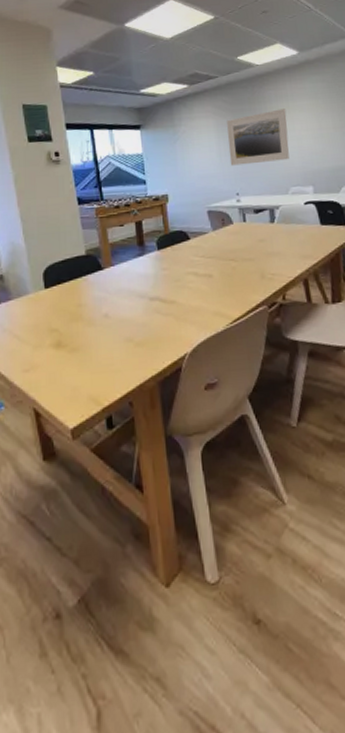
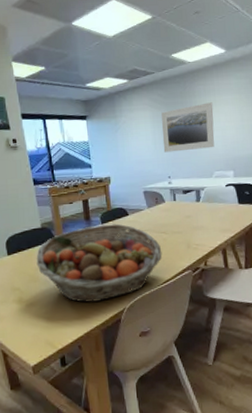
fruit basket: none [79,249,231,347] -> present [36,223,163,303]

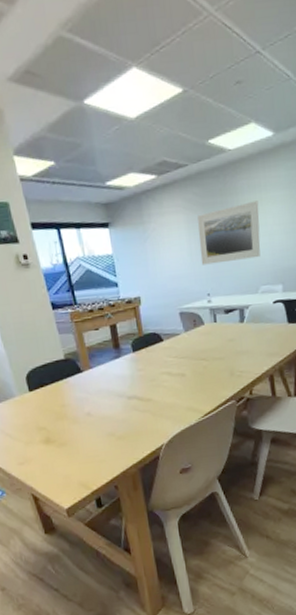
fruit basket: present [36,223,163,303] -> none [61,351,203,440]

